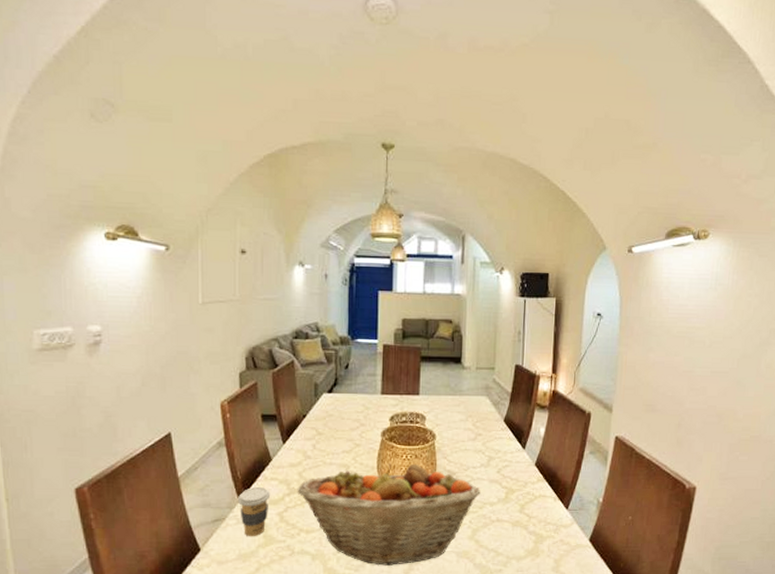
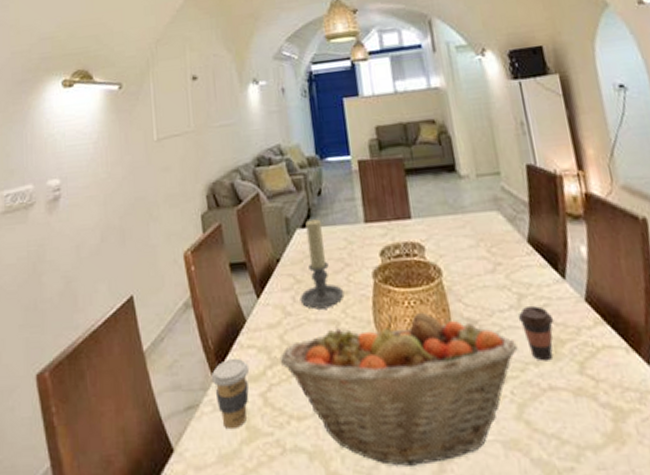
candle holder: none [319,387,356,456] -> present [300,219,345,310]
coffee cup: none [485,466,511,503] -> present [518,306,554,361]

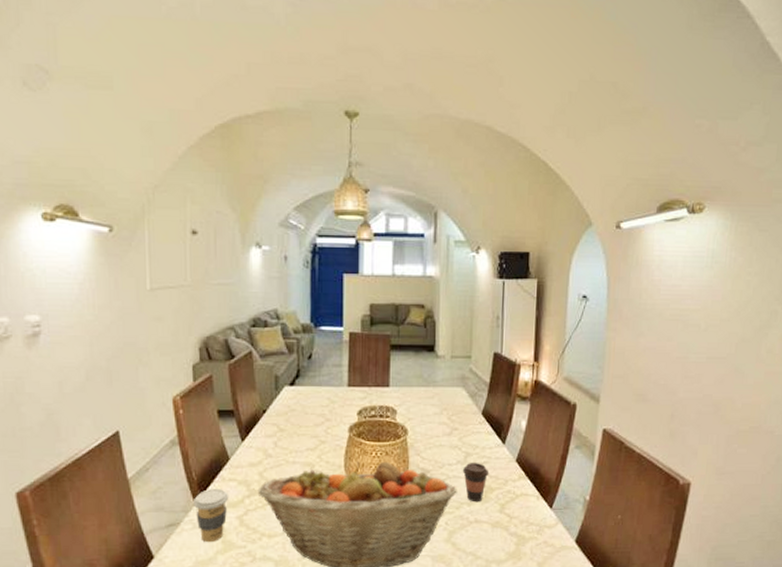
candle holder: present [300,219,345,310] -> none [281,379,322,454]

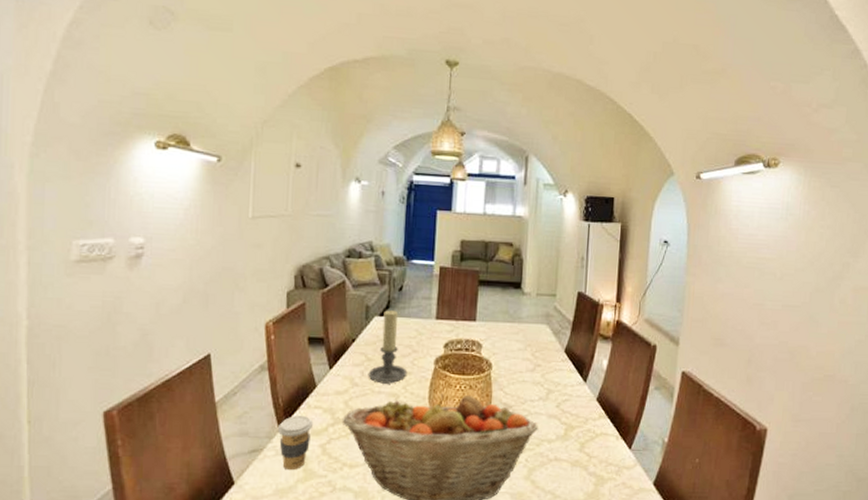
candle holder: none [281,379,322,454] -> present [368,310,408,384]
coffee cup: present [462,463,490,502] -> none [543,400,570,440]

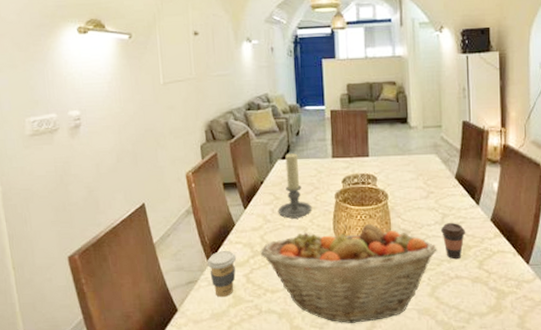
coffee cup: none [543,400,570,440] -> present [440,223,466,260]

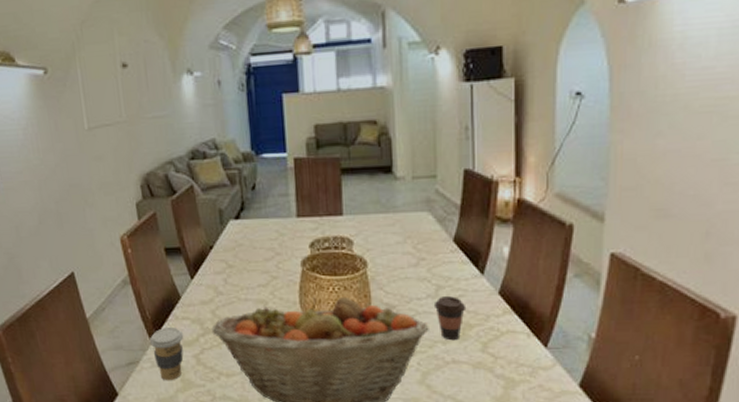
candle holder: present [277,153,312,219] -> none [231,212,273,291]

